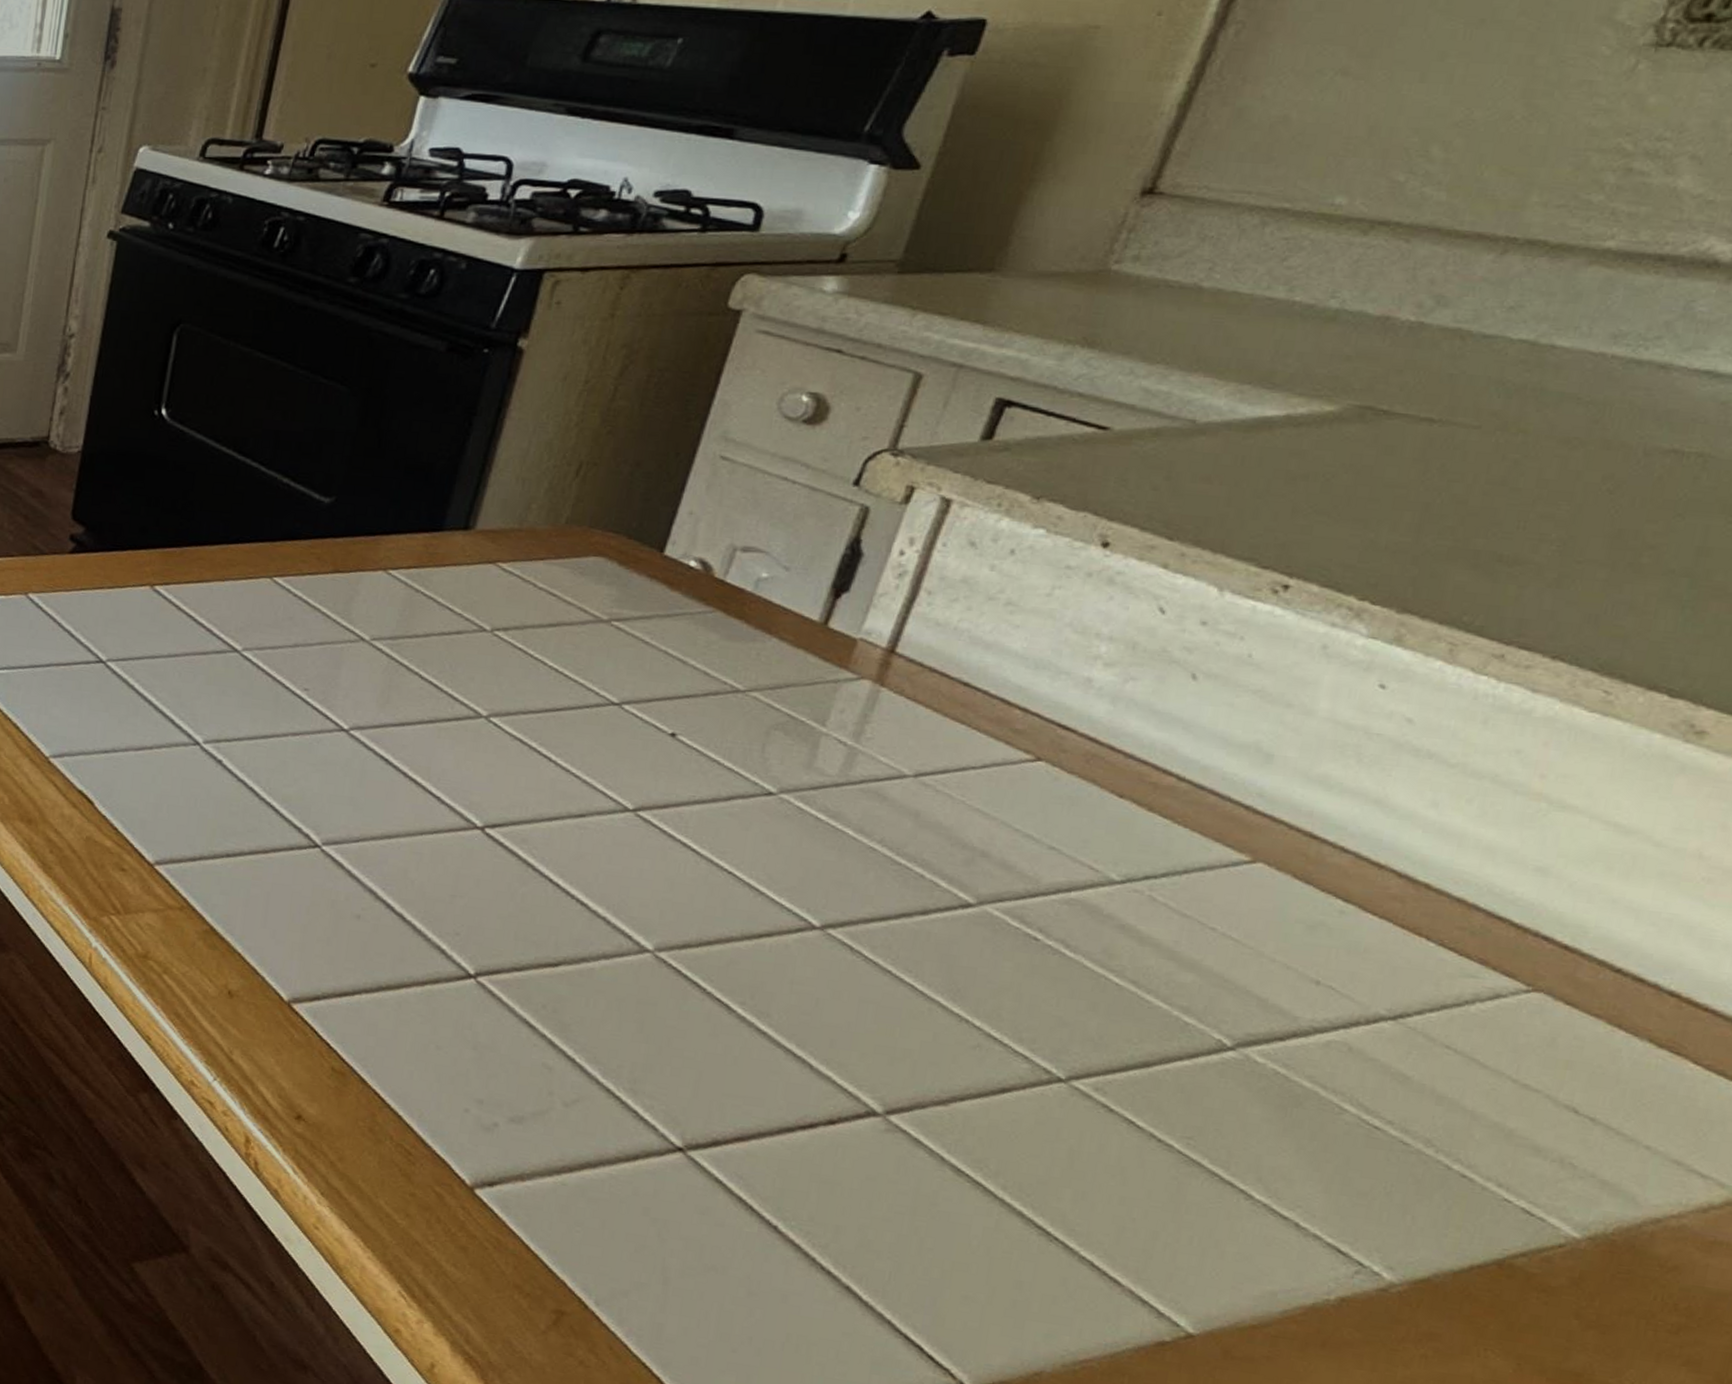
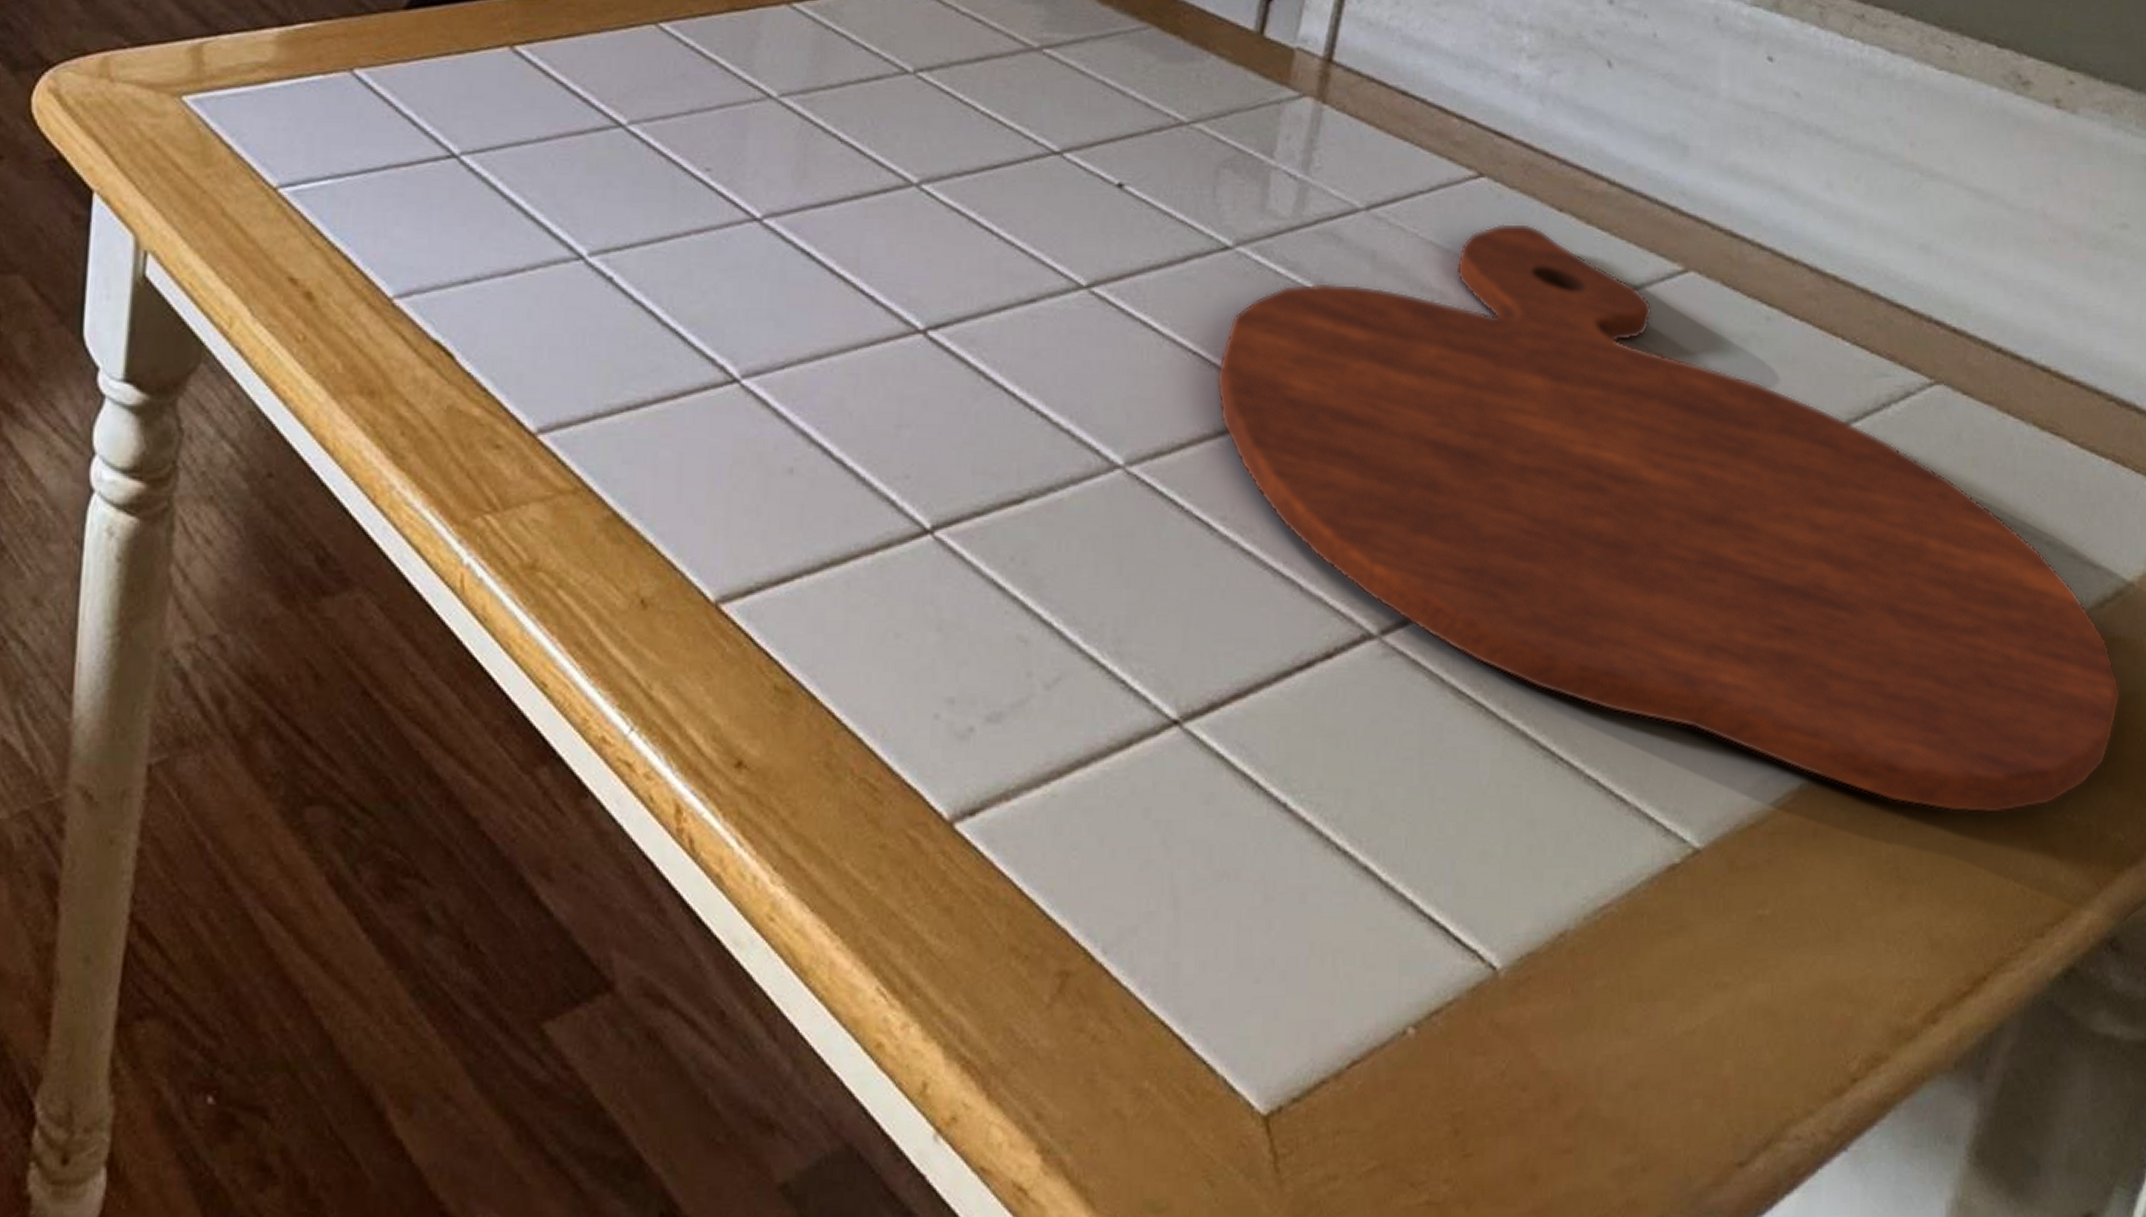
cutting board: none [747,801,1716,1370] -> present [1215,222,2122,815]

